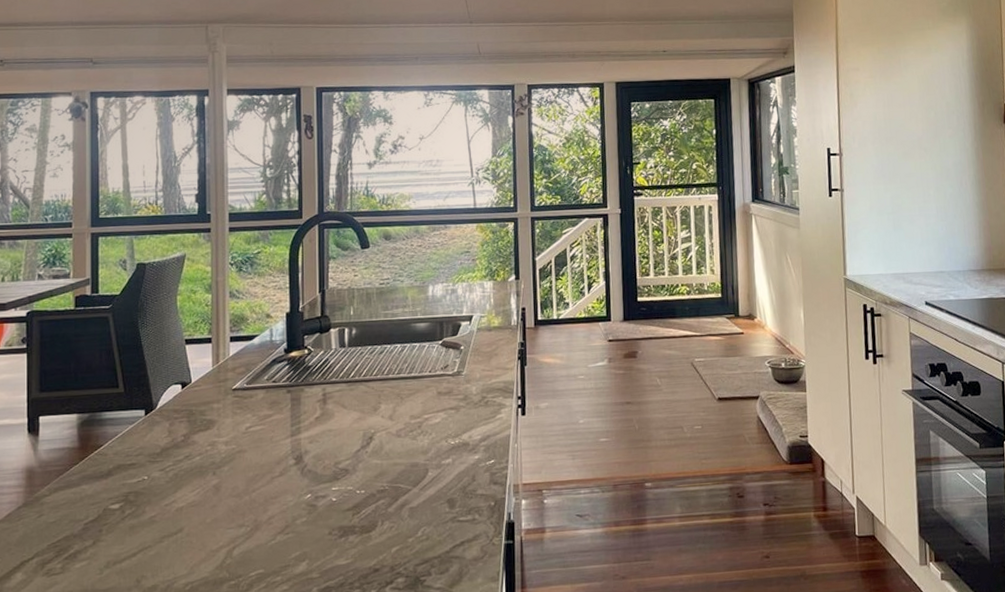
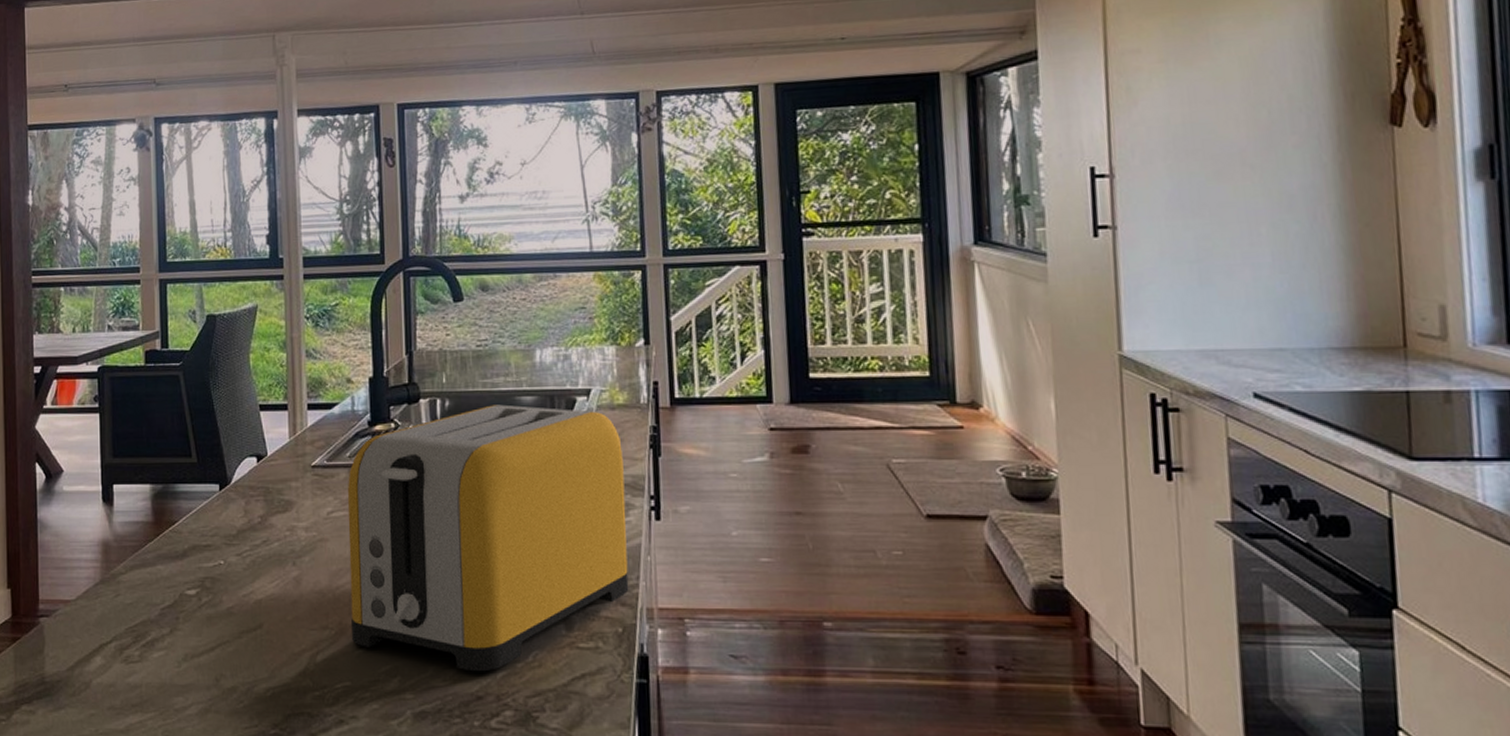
toaster: none [264,330,500,549] -> present [347,404,629,672]

